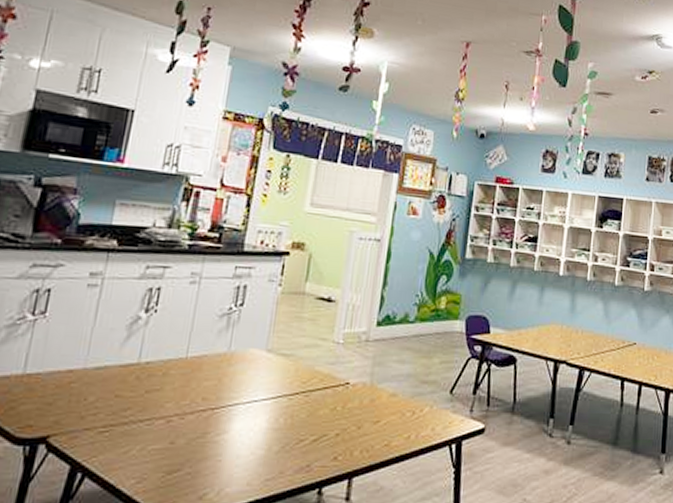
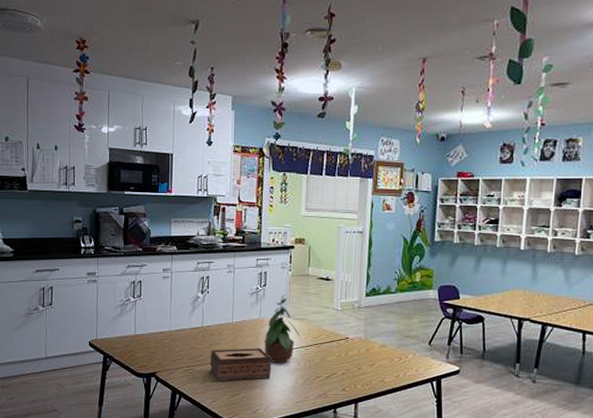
tissue box: none [140,397,237,450] -> present [210,348,272,382]
potted plant: none [229,318,284,421] -> present [264,294,300,364]

